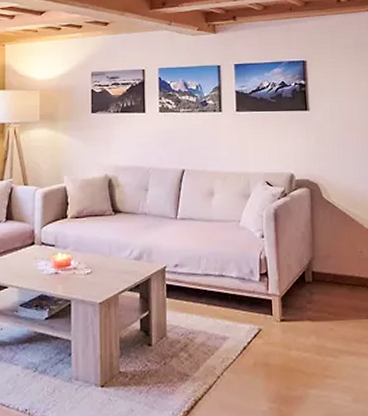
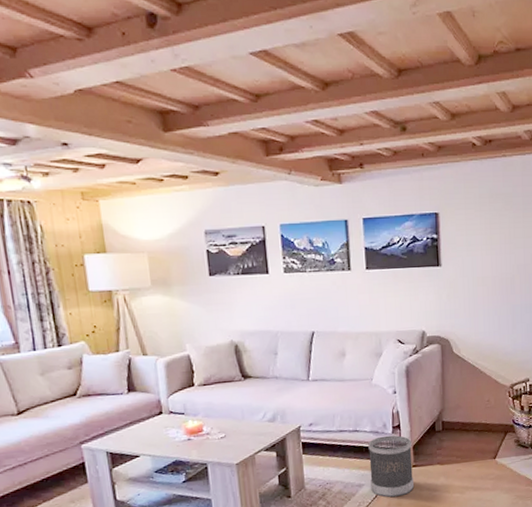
wastebasket: none [234,283,282,356] -> present [368,435,414,498]

